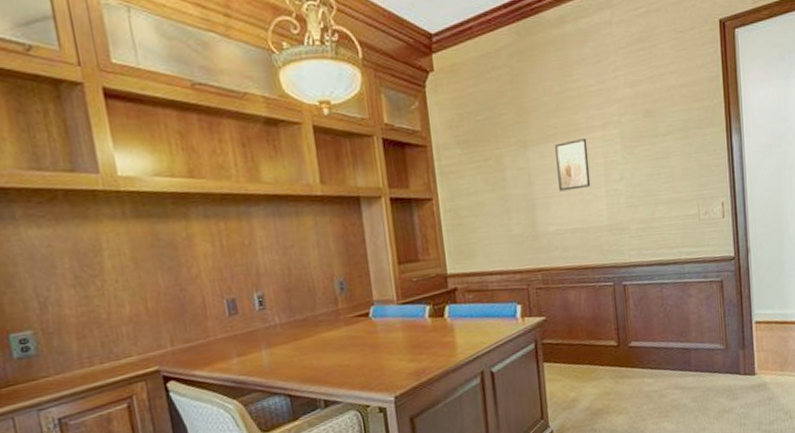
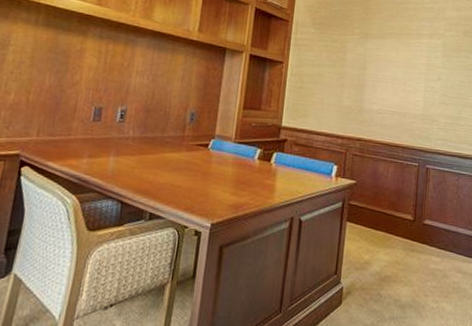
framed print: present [555,137,591,191] -> none [387,41,416,80]

